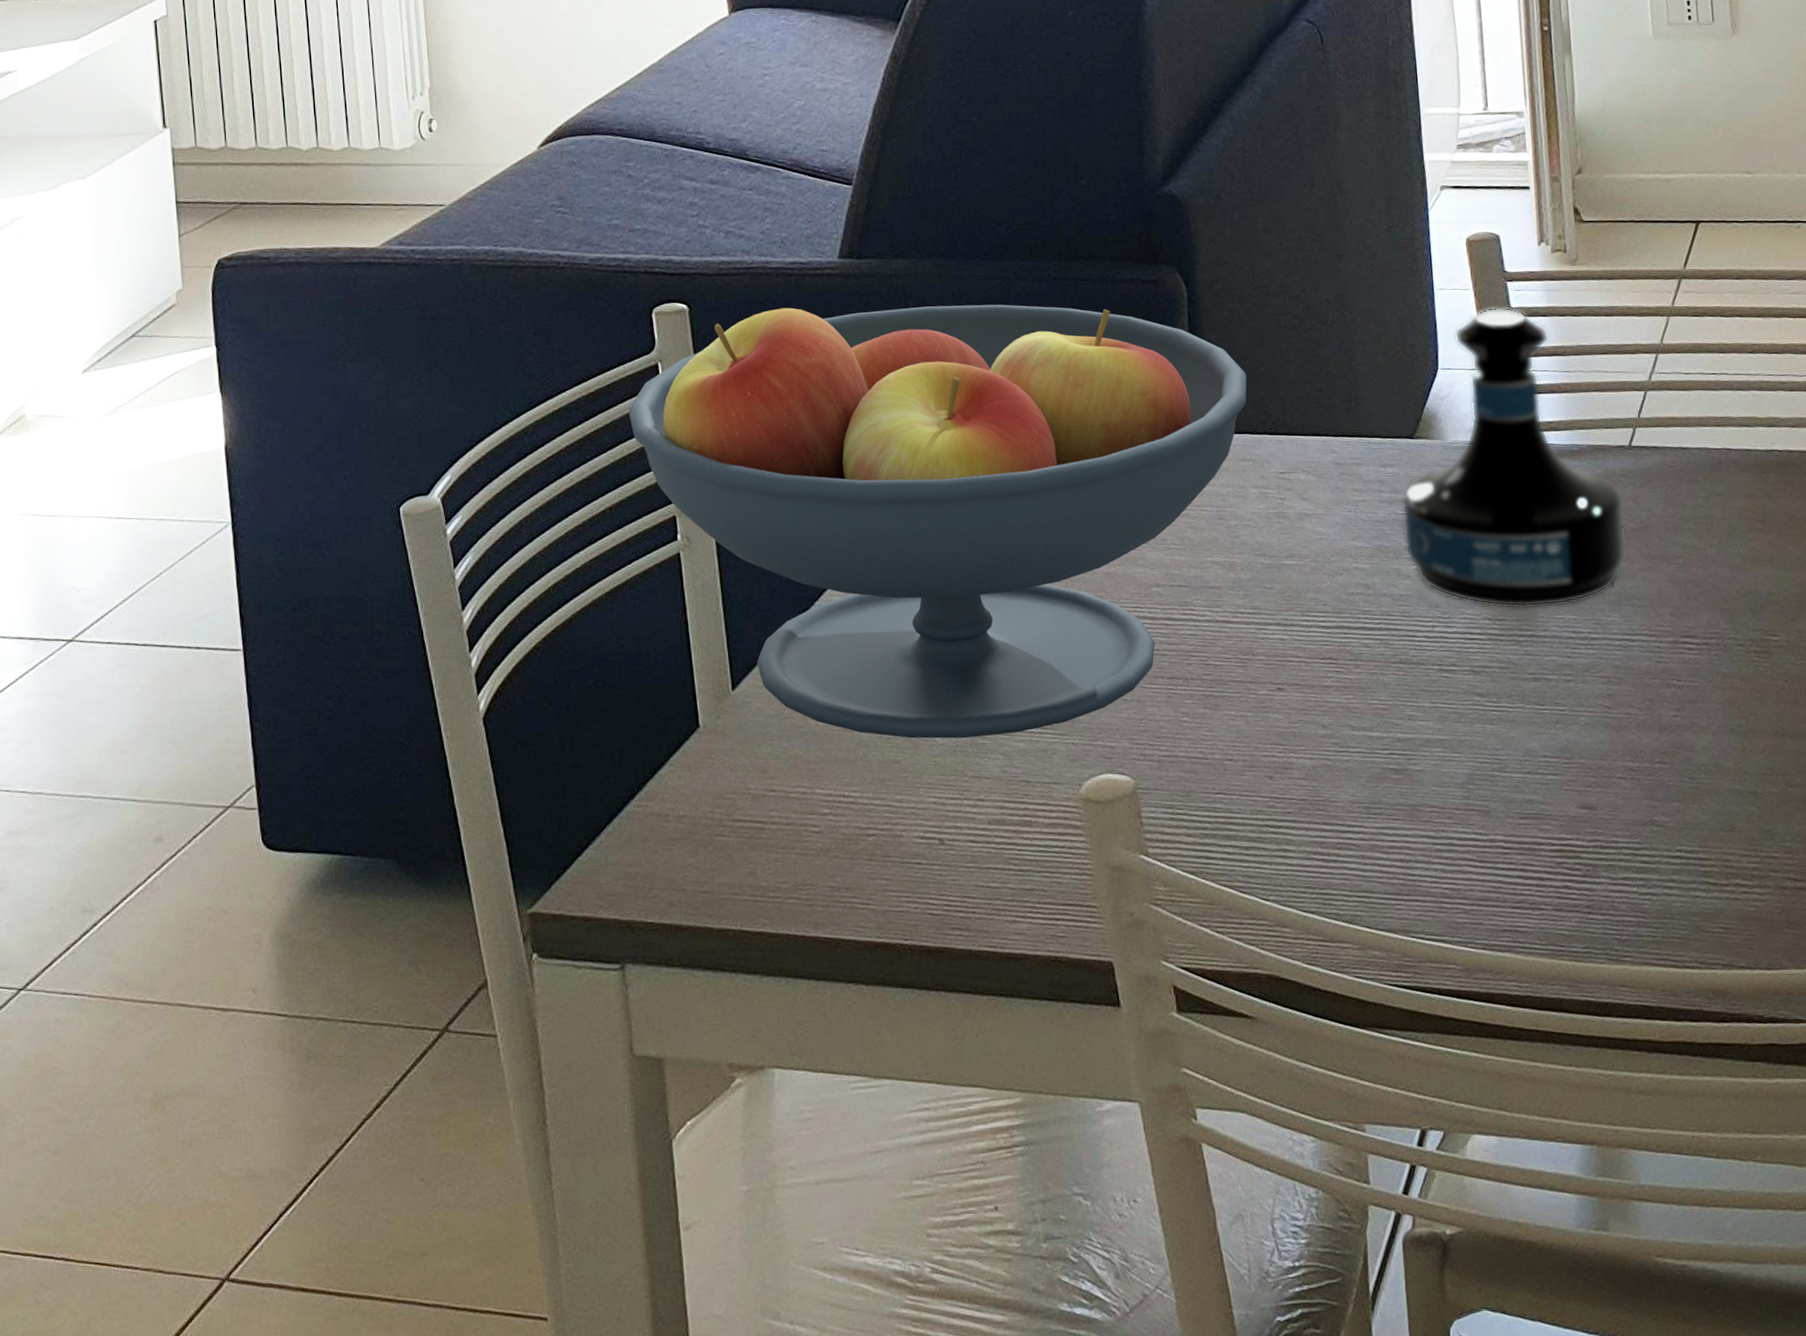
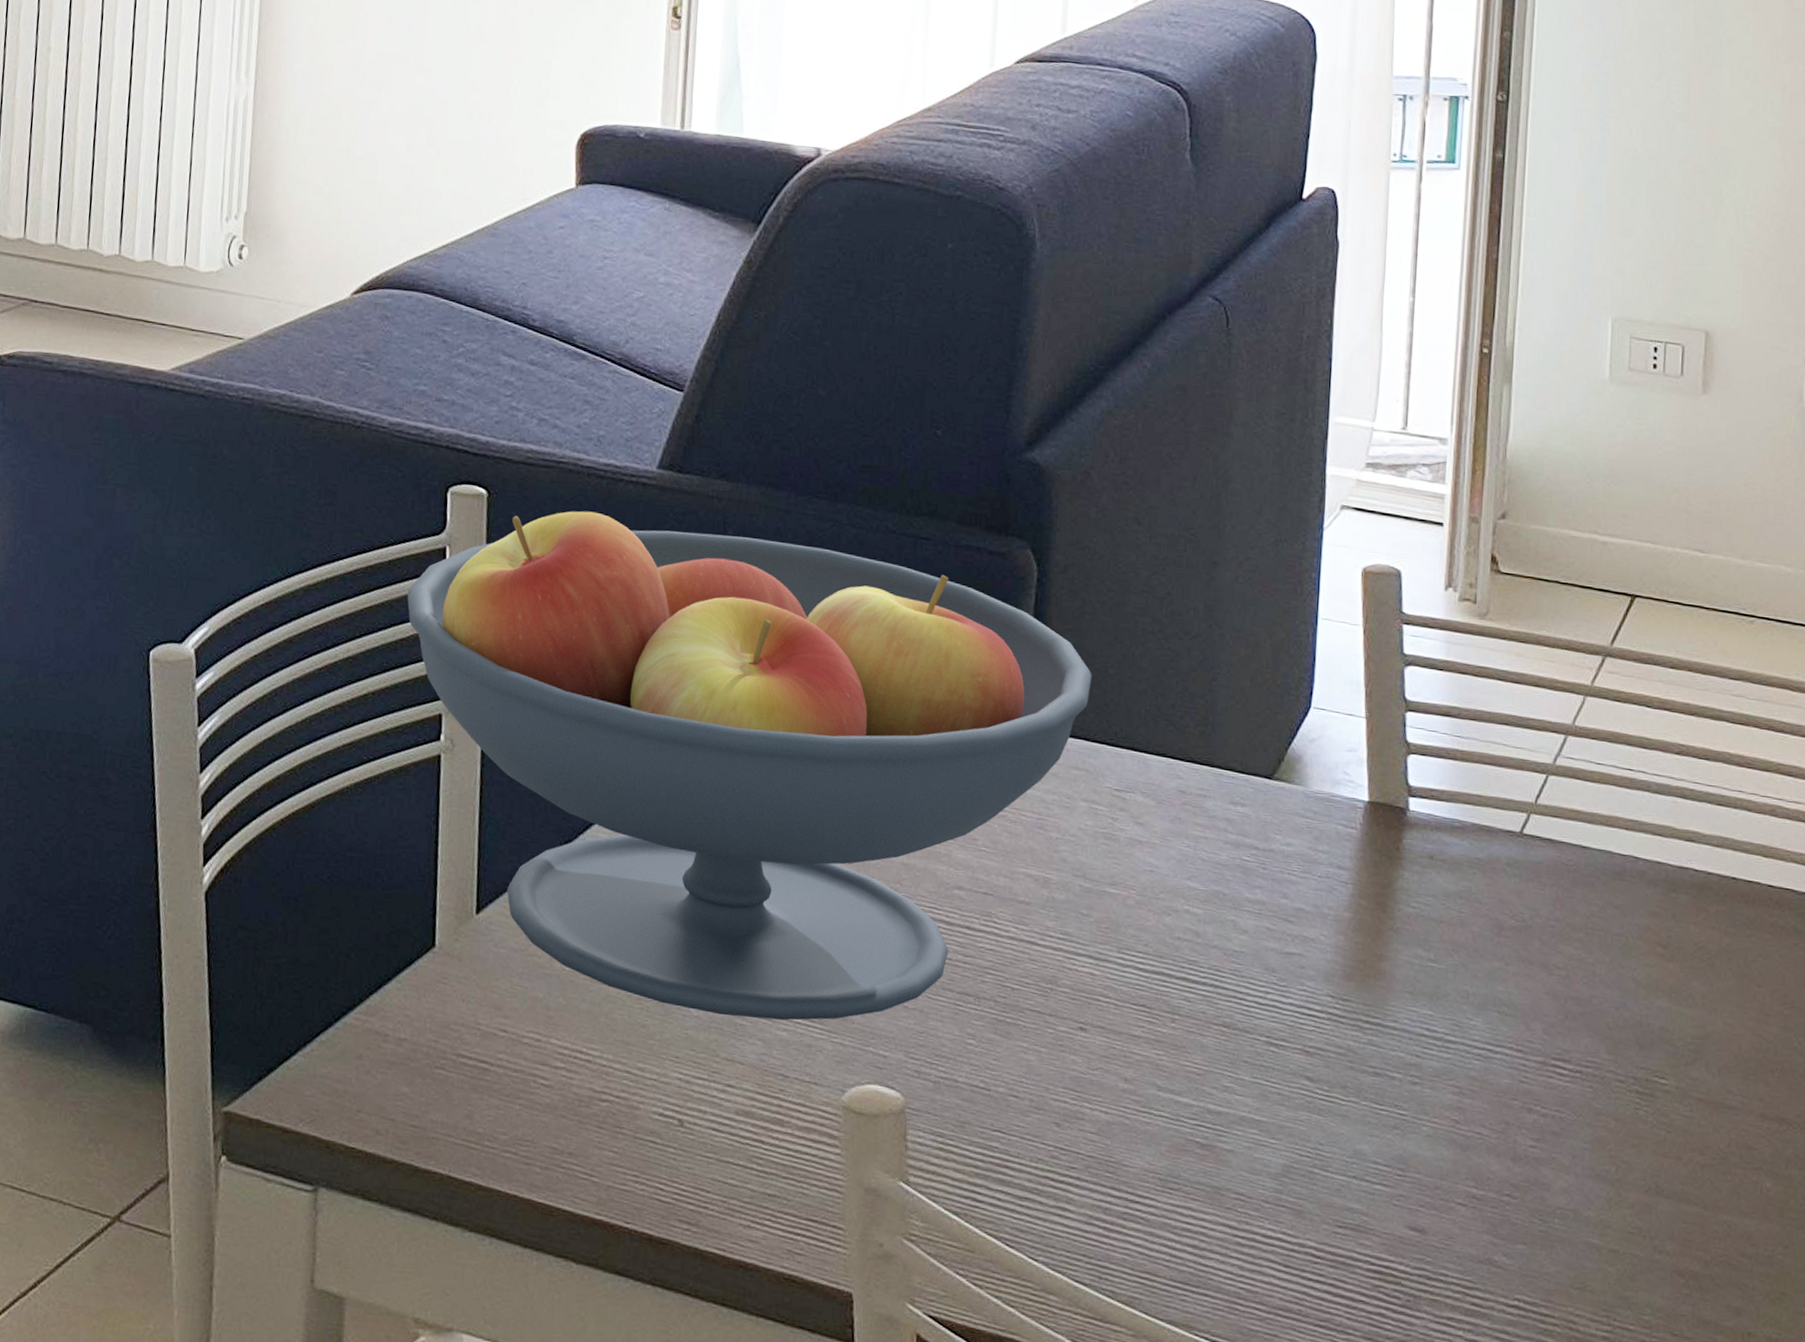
tequila bottle: present [1402,307,1627,608] -> none [1246,650,1506,997]

